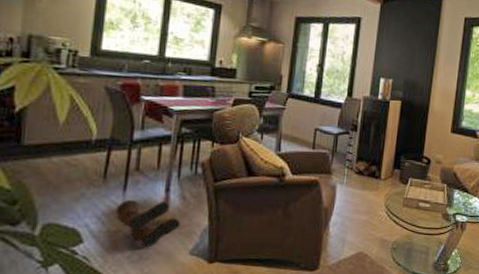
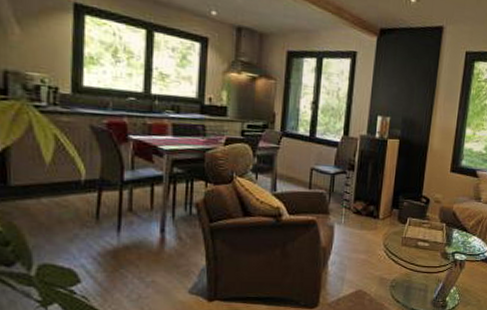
boots: present [116,199,181,247] -> none [111,240,178,286]

